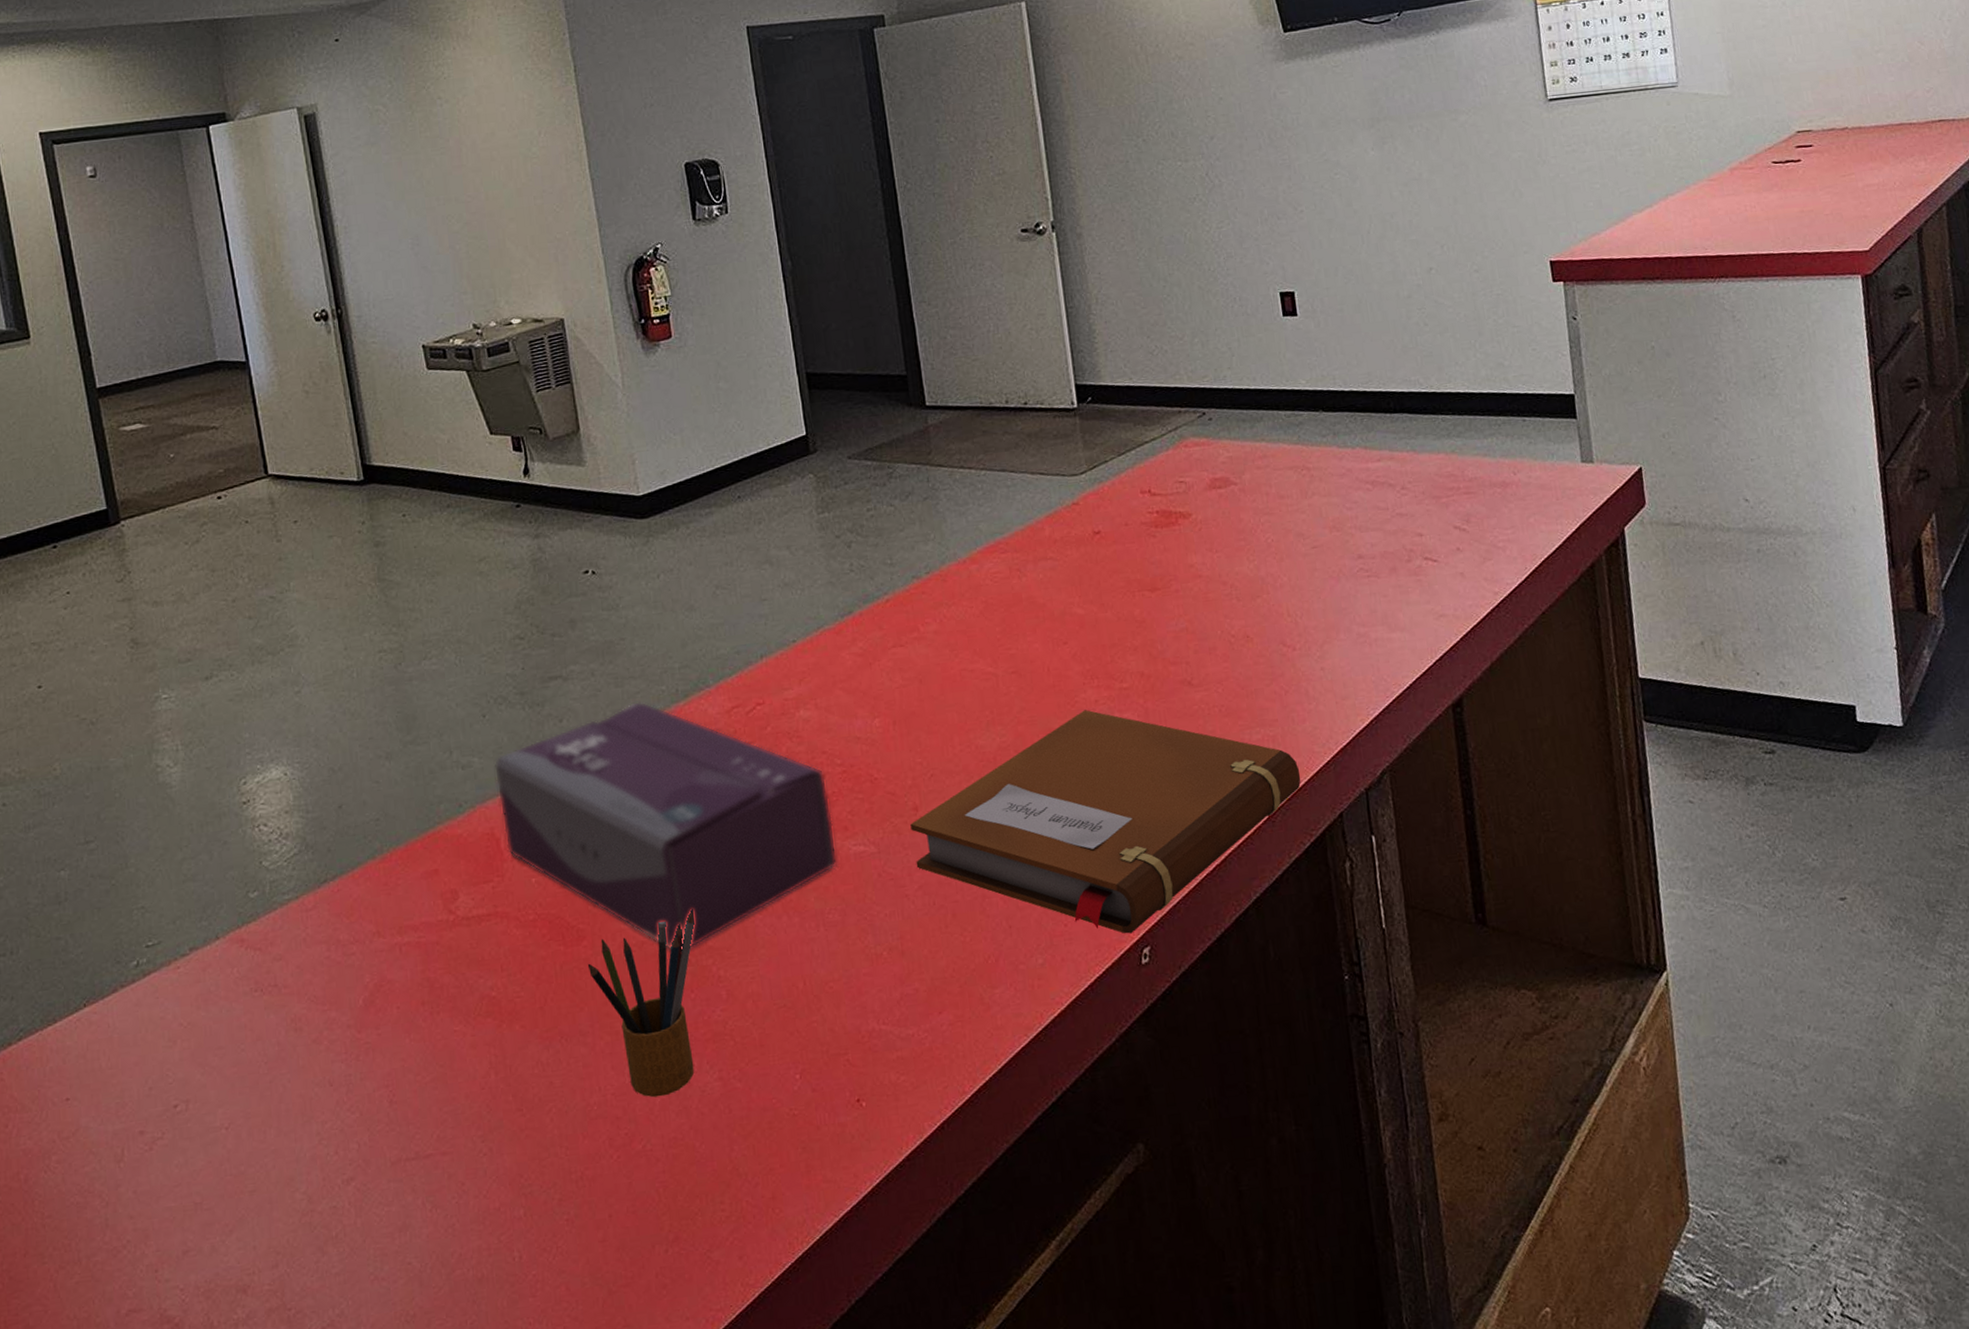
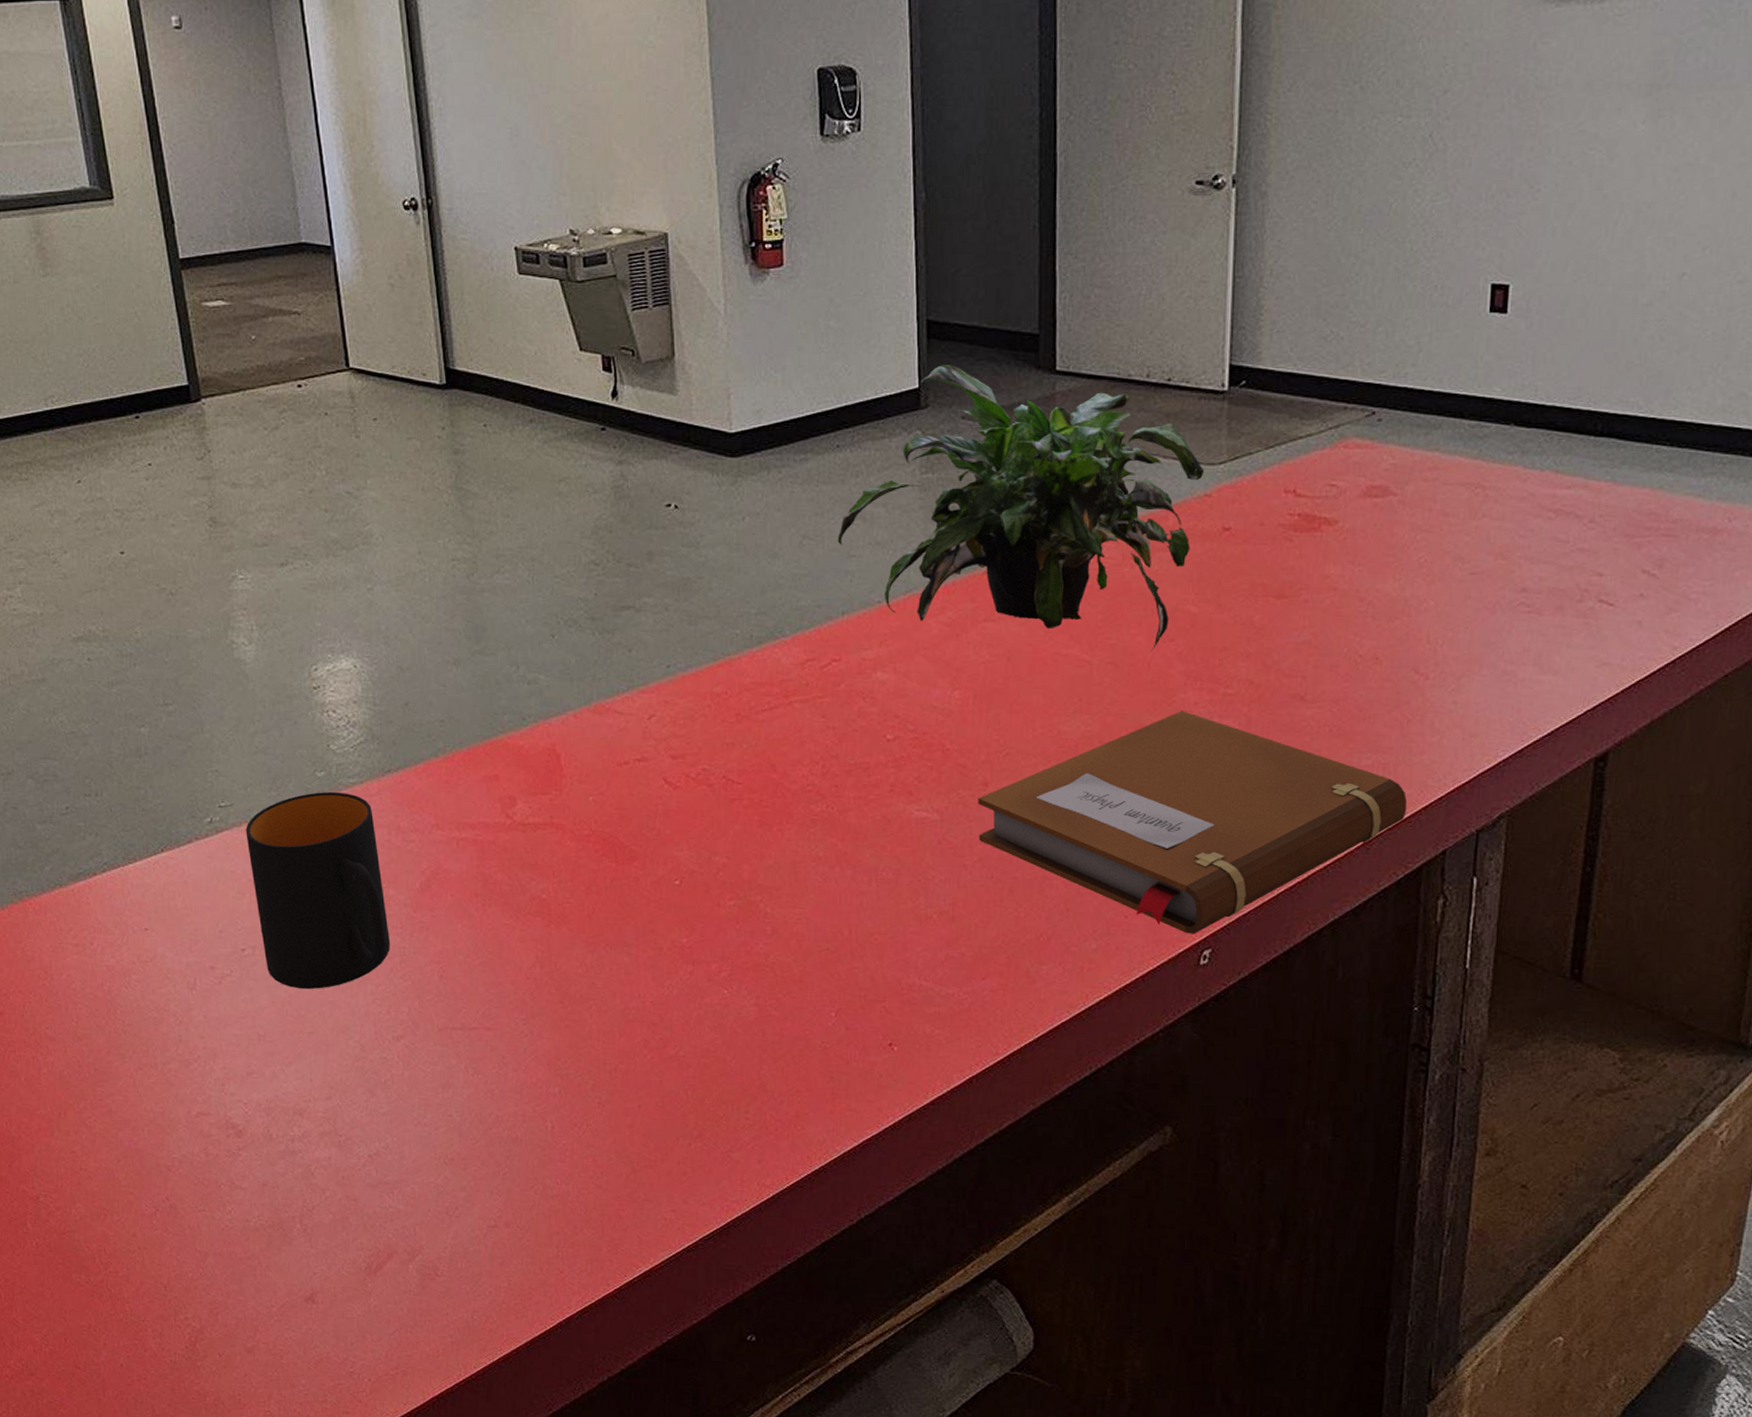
mug: none [175,911,335,1142] -> present [245,791,390,989]
tissue box: present [494,701,838,952] -> none [559,642,898,885]
pencil box: present [587,909,695,1098] -> none [637,847,746,1012]
potted plant: none [748,411,1069,657] -> present [837,365,1205,652]

